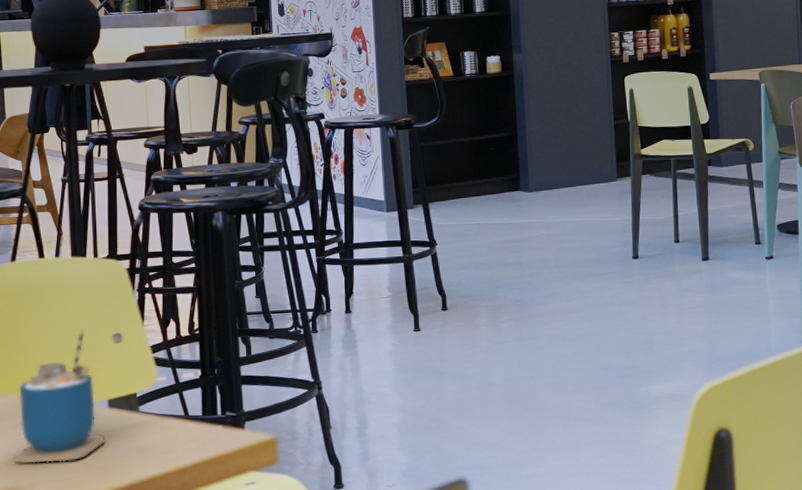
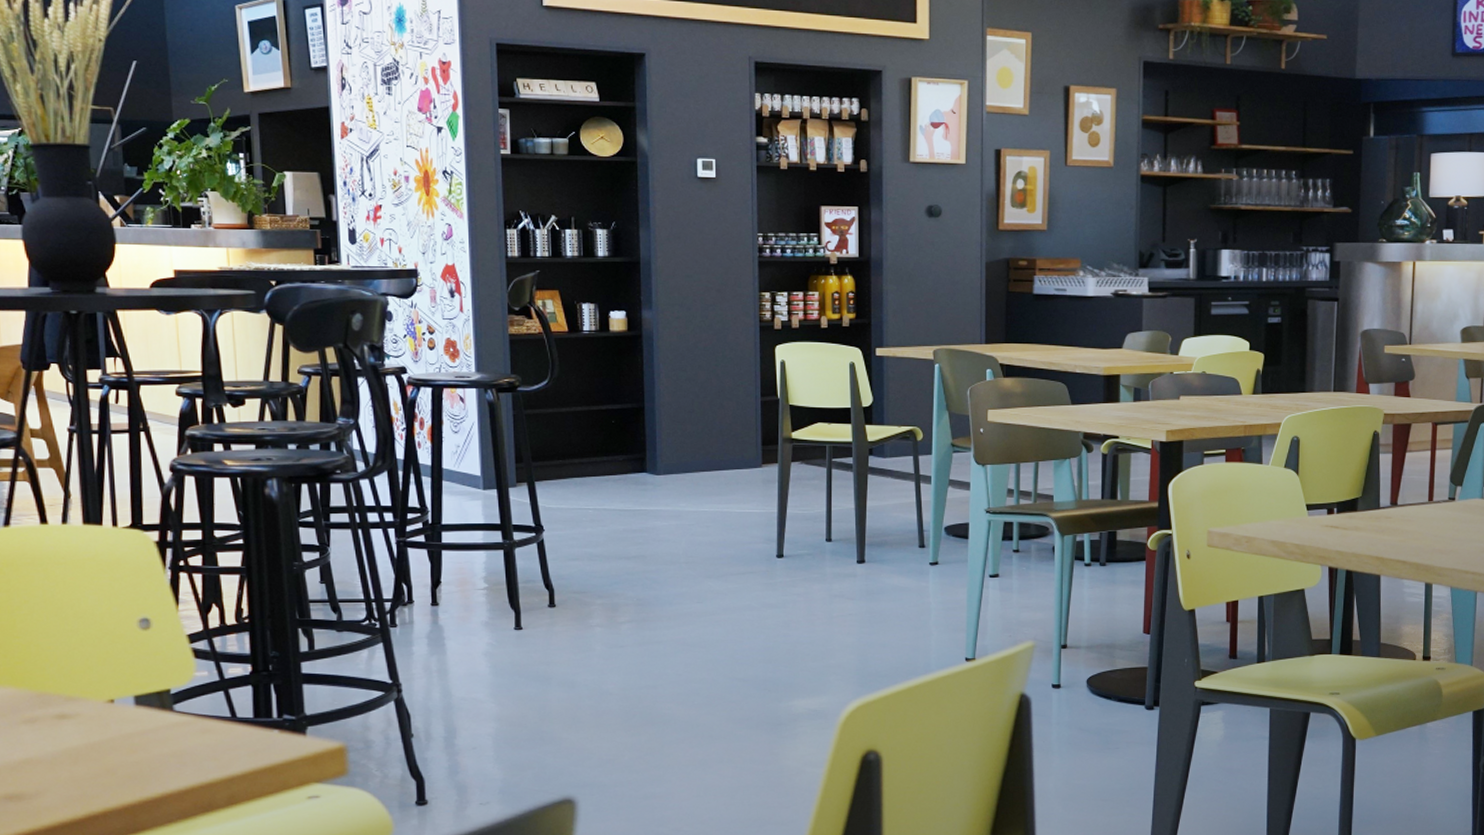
cup: present [14,330,105,464] -> none [14,612,132,768]

